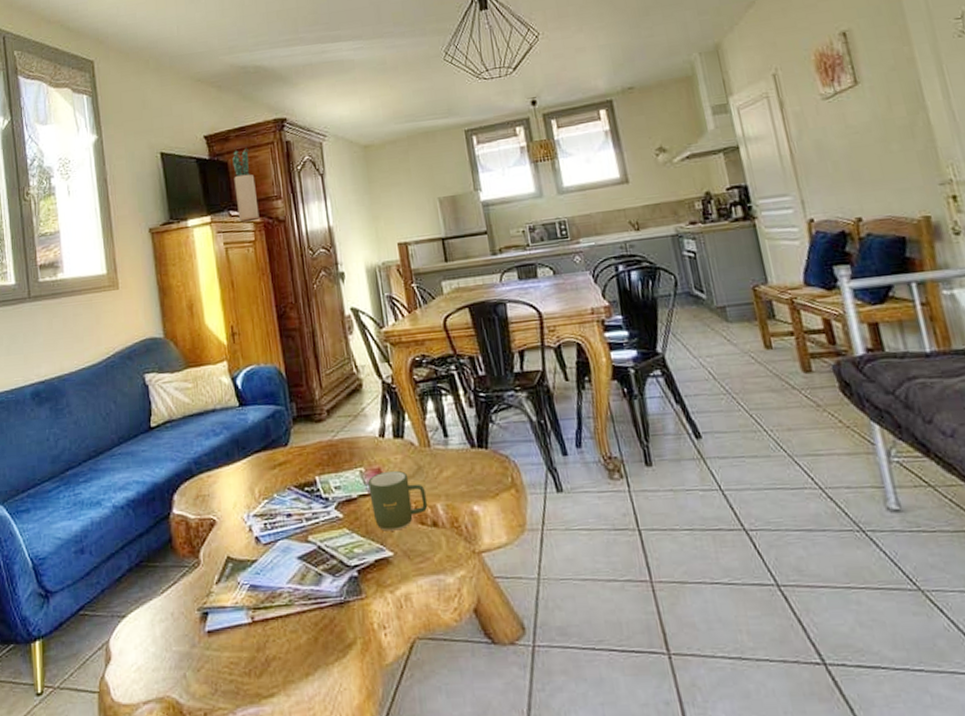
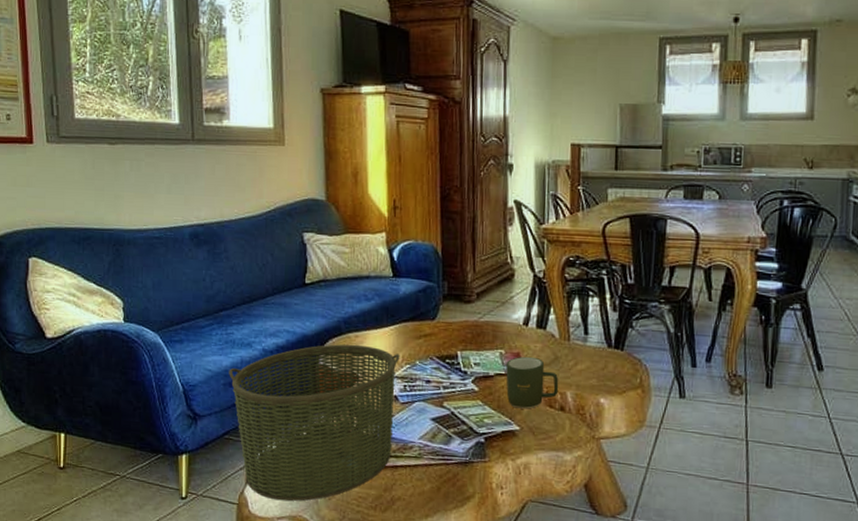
basket: none [79,485,260,681] -> present [229,344,400,501]
vase: present [232,145,260,223] -> none [413,16,436,98]

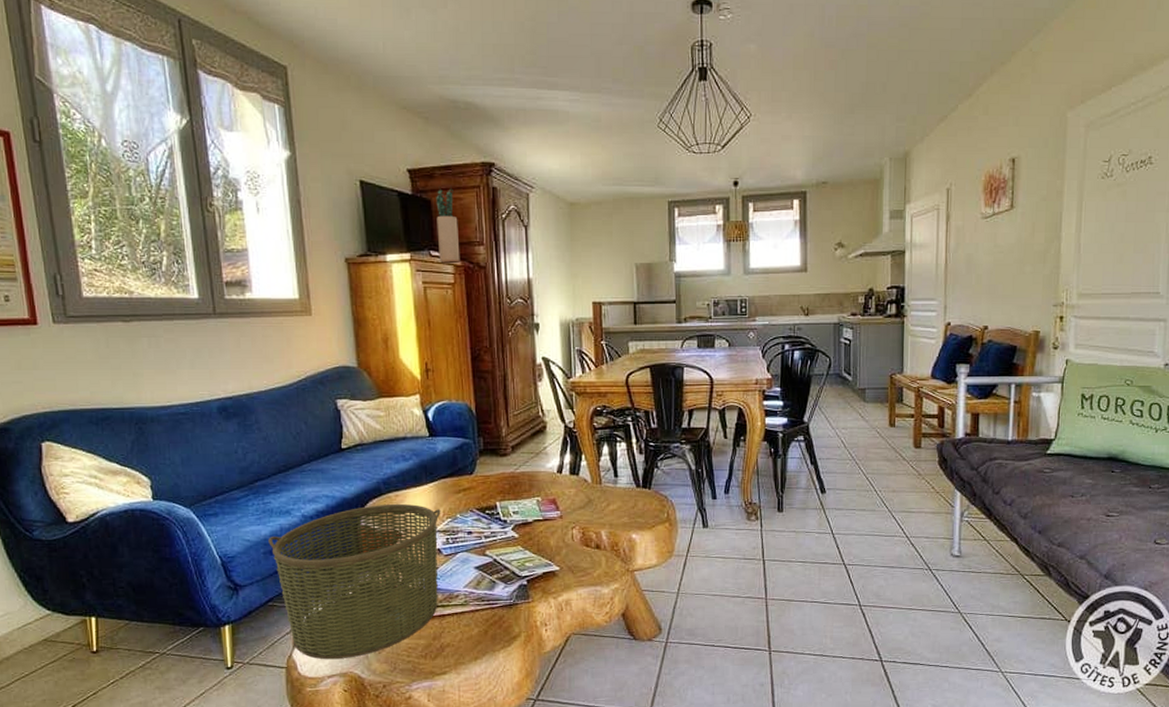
vase: none [413,16,436,98] -> present [436,185,460,264]
mug: present [506,356,559,409] -> none [543,501,594,550]

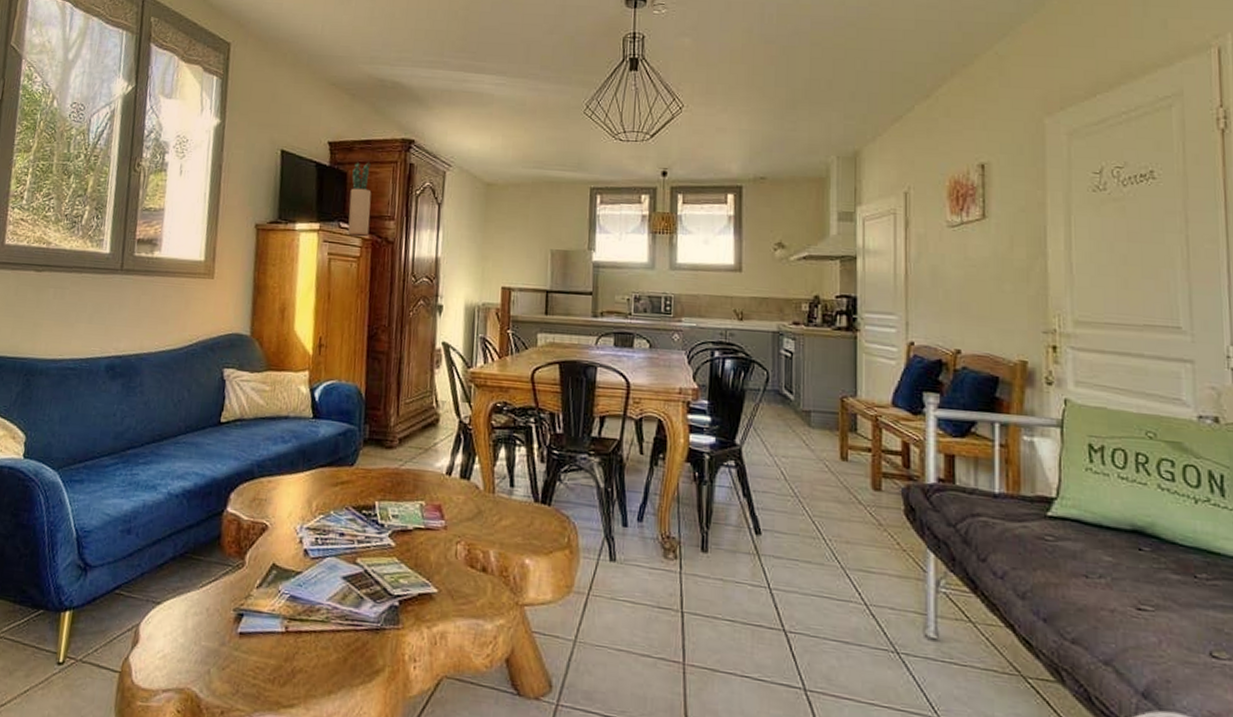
basket: present [268,503,441,660] -> none [128,489,314,671]

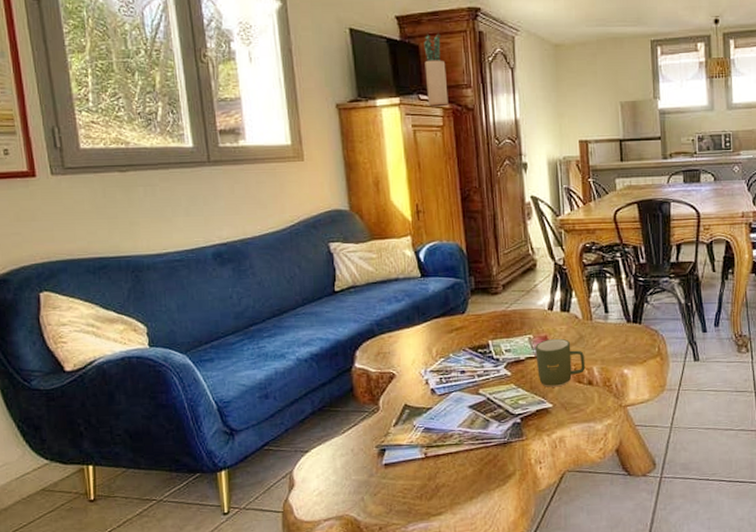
mug: none [425,509,482,569] -> present [535,338,586,387]

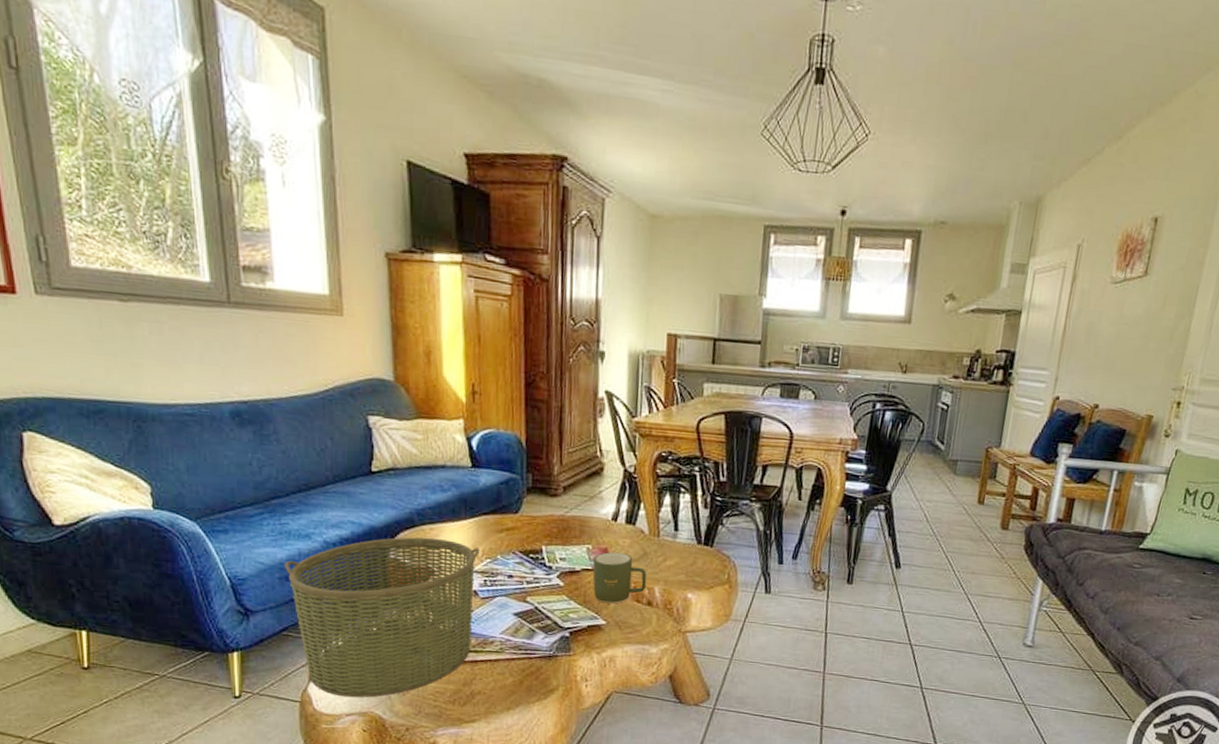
basket: none [263,344,434,503] -> present [285,537,480,698]
vase: present [424,31,449,107] -> none [494,177,521,273]

